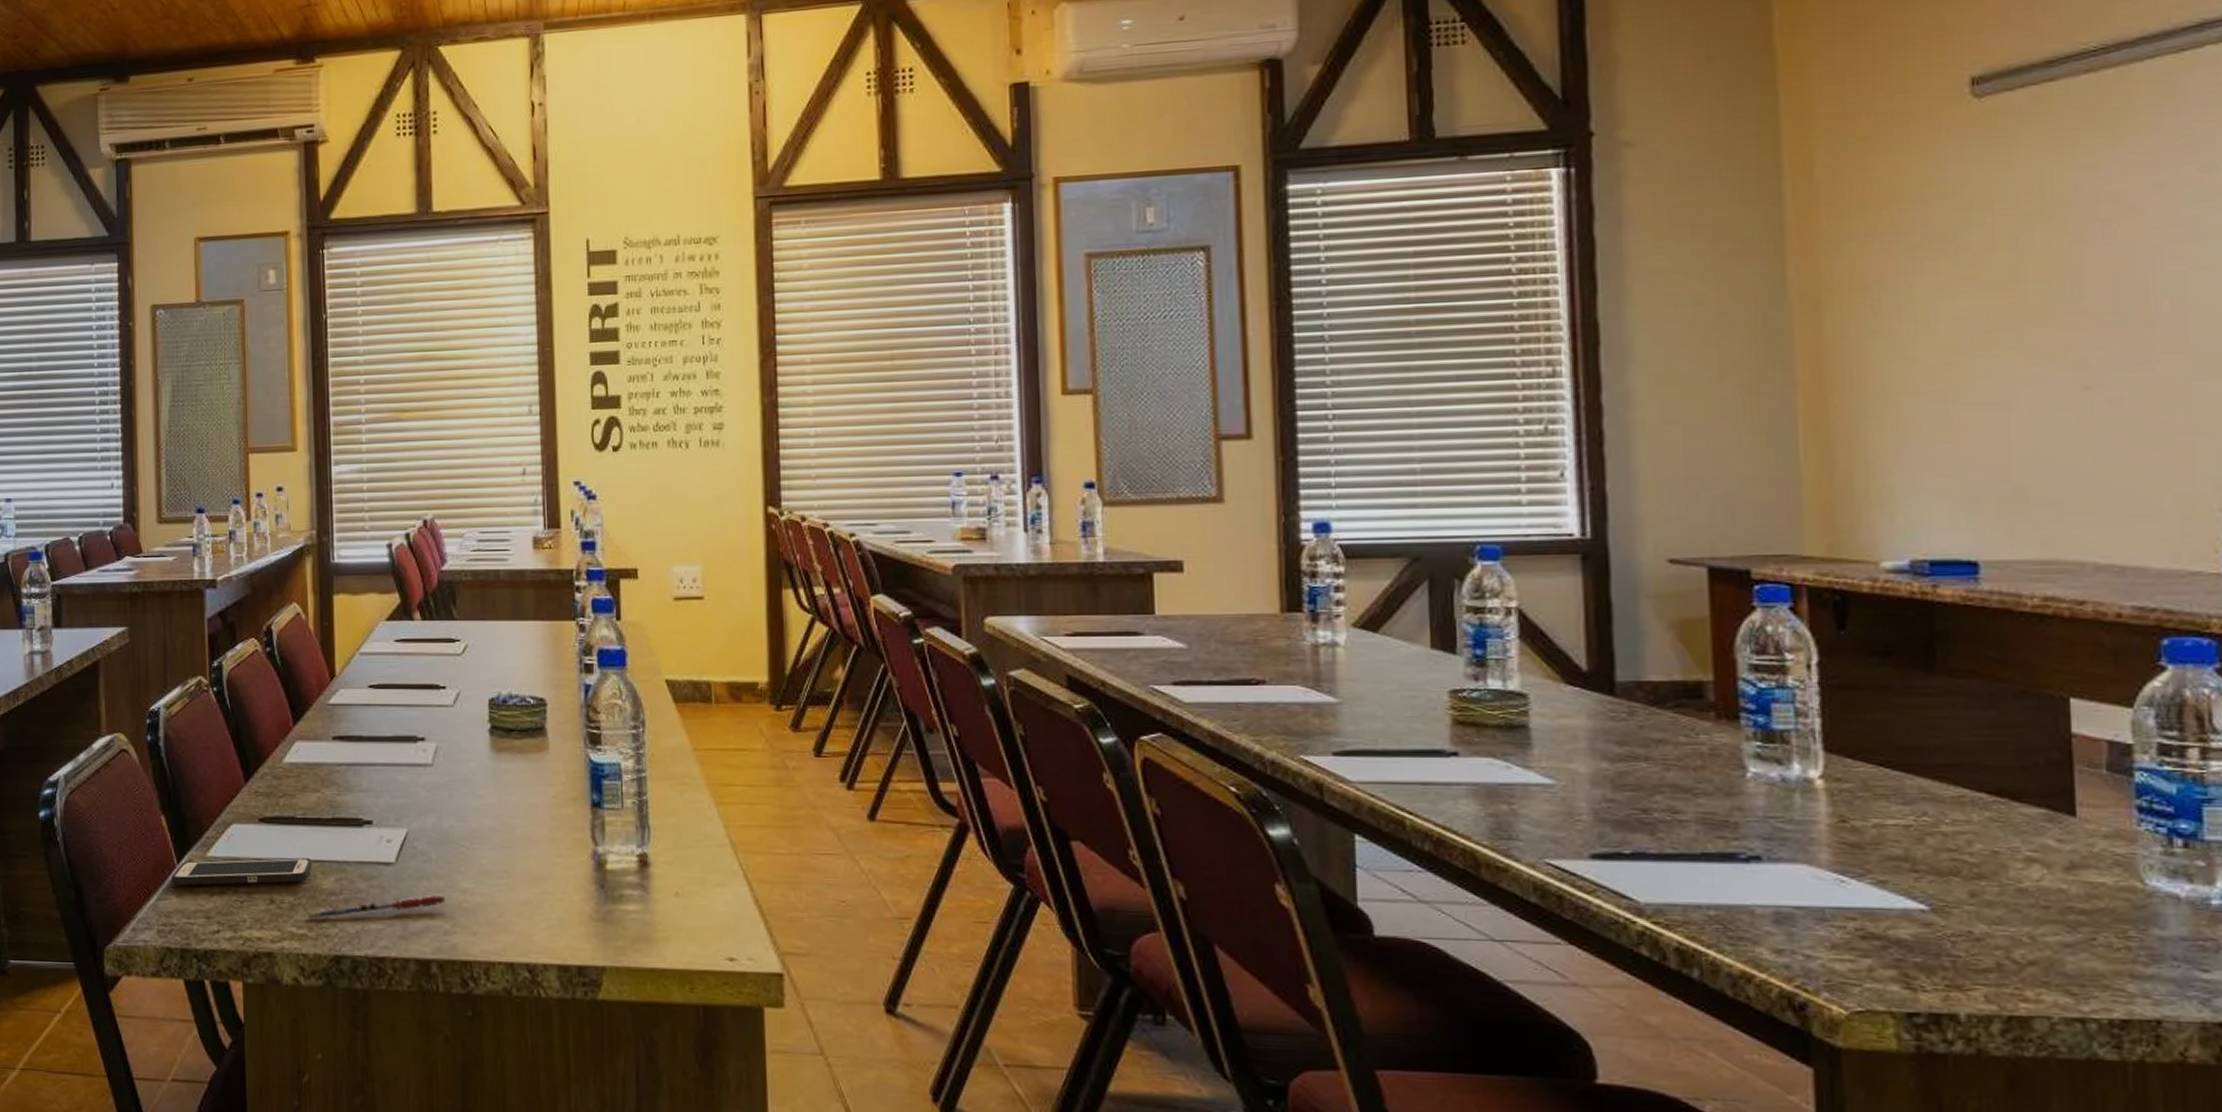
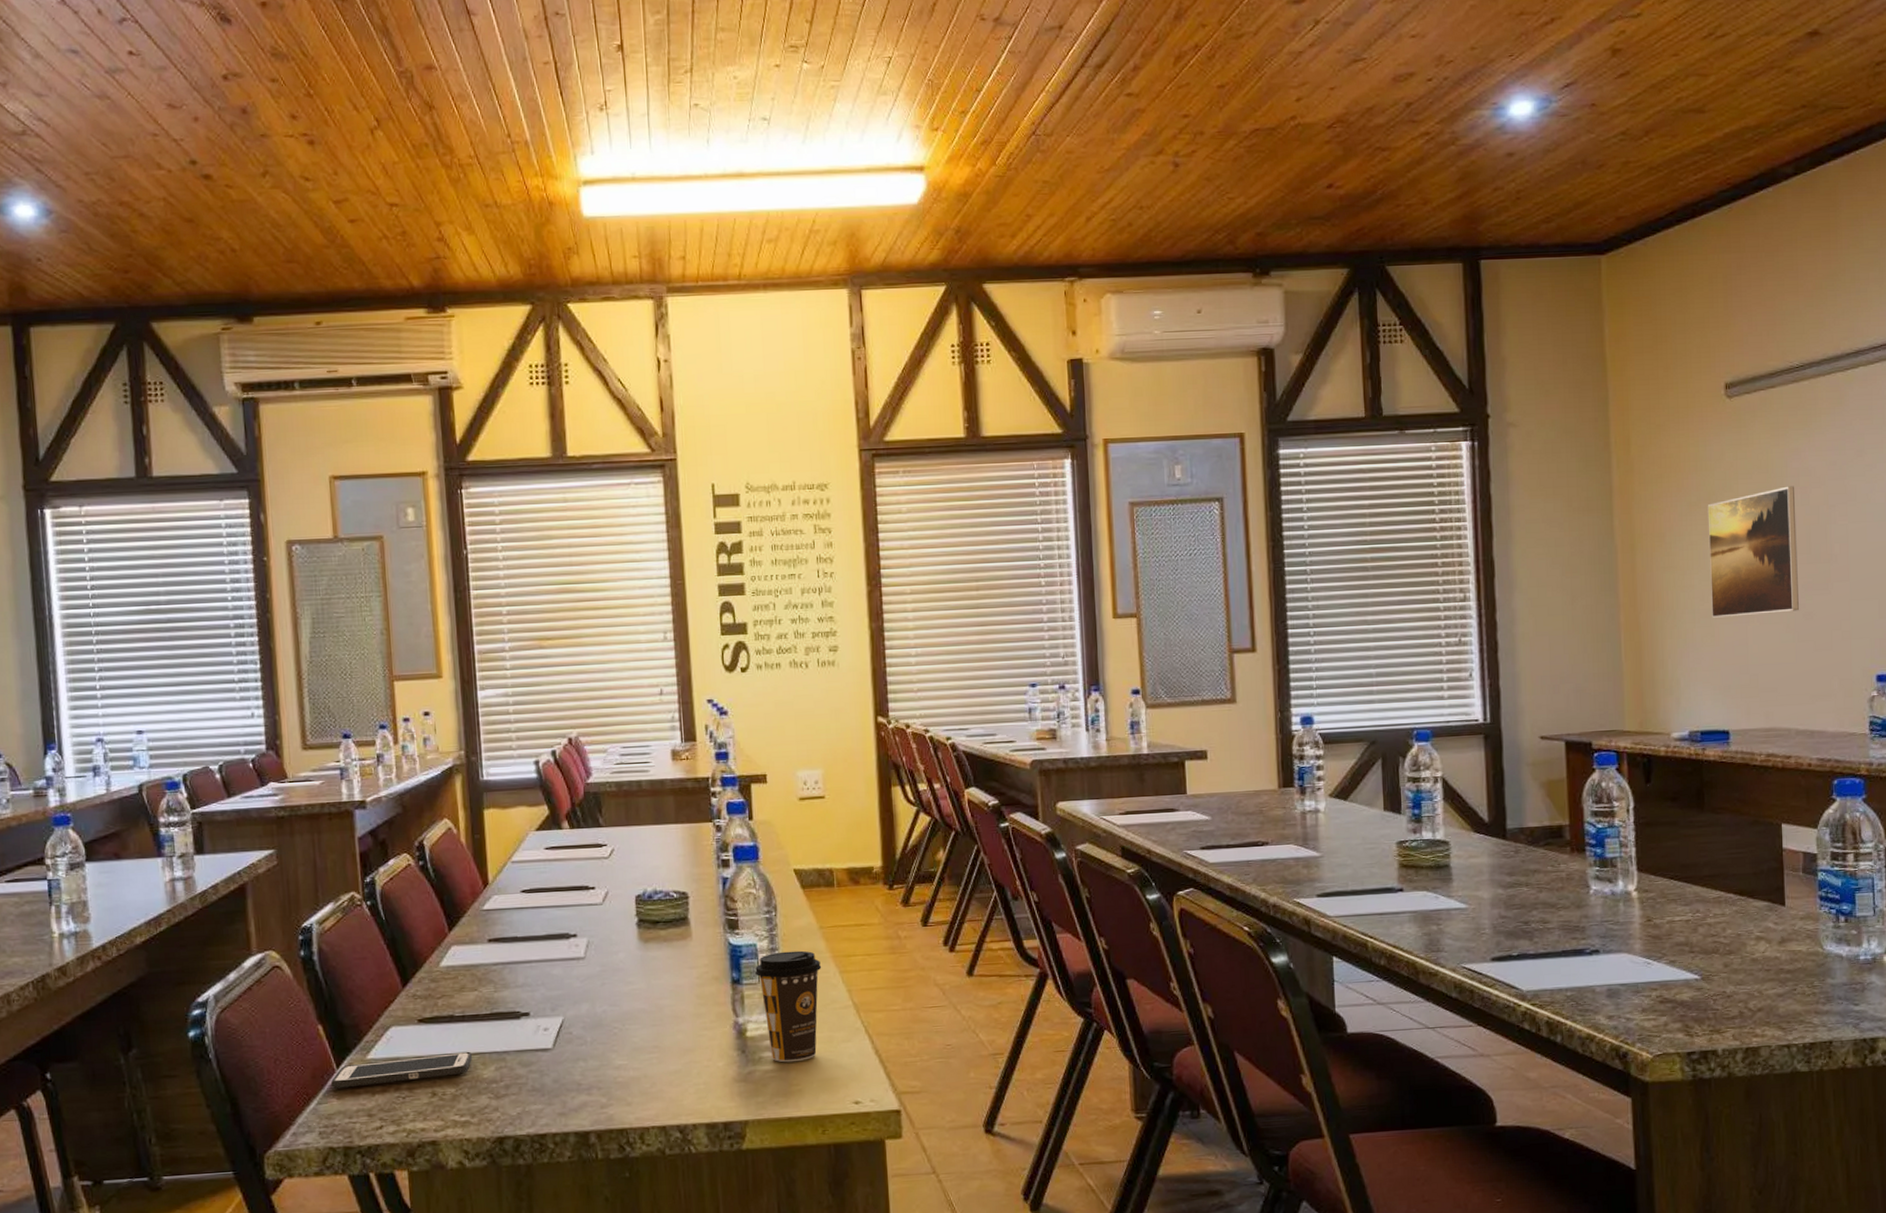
pen: present [306,894,446,919] -> none [469,1073,601,1107]
coffee cup: none [617,774,695,904] -> present [754,950,822,1063]
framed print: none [1941,217,2099,403] -> present [1707,486,1799,618]

